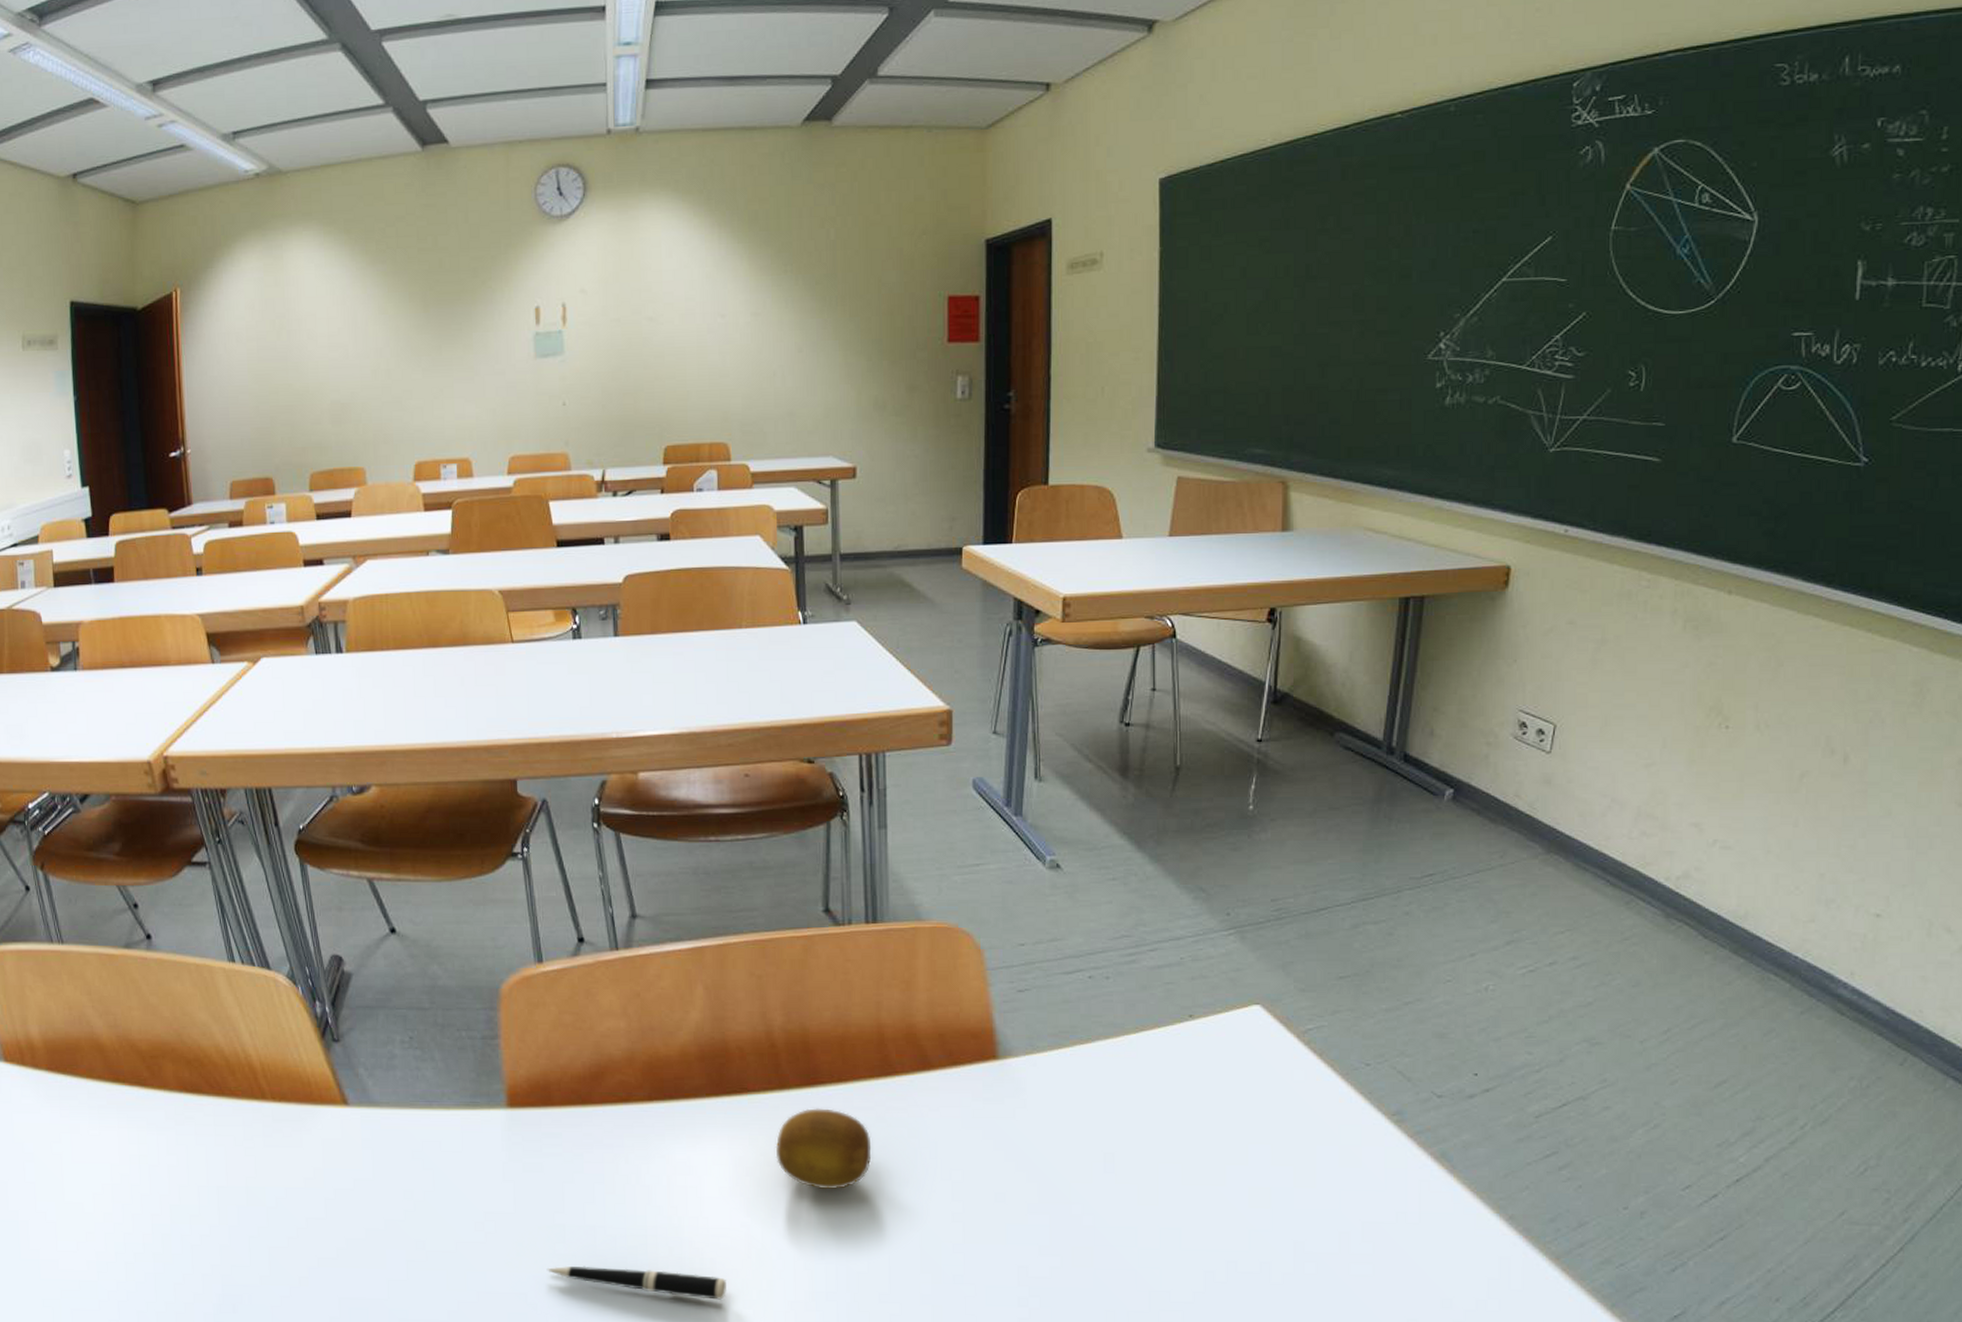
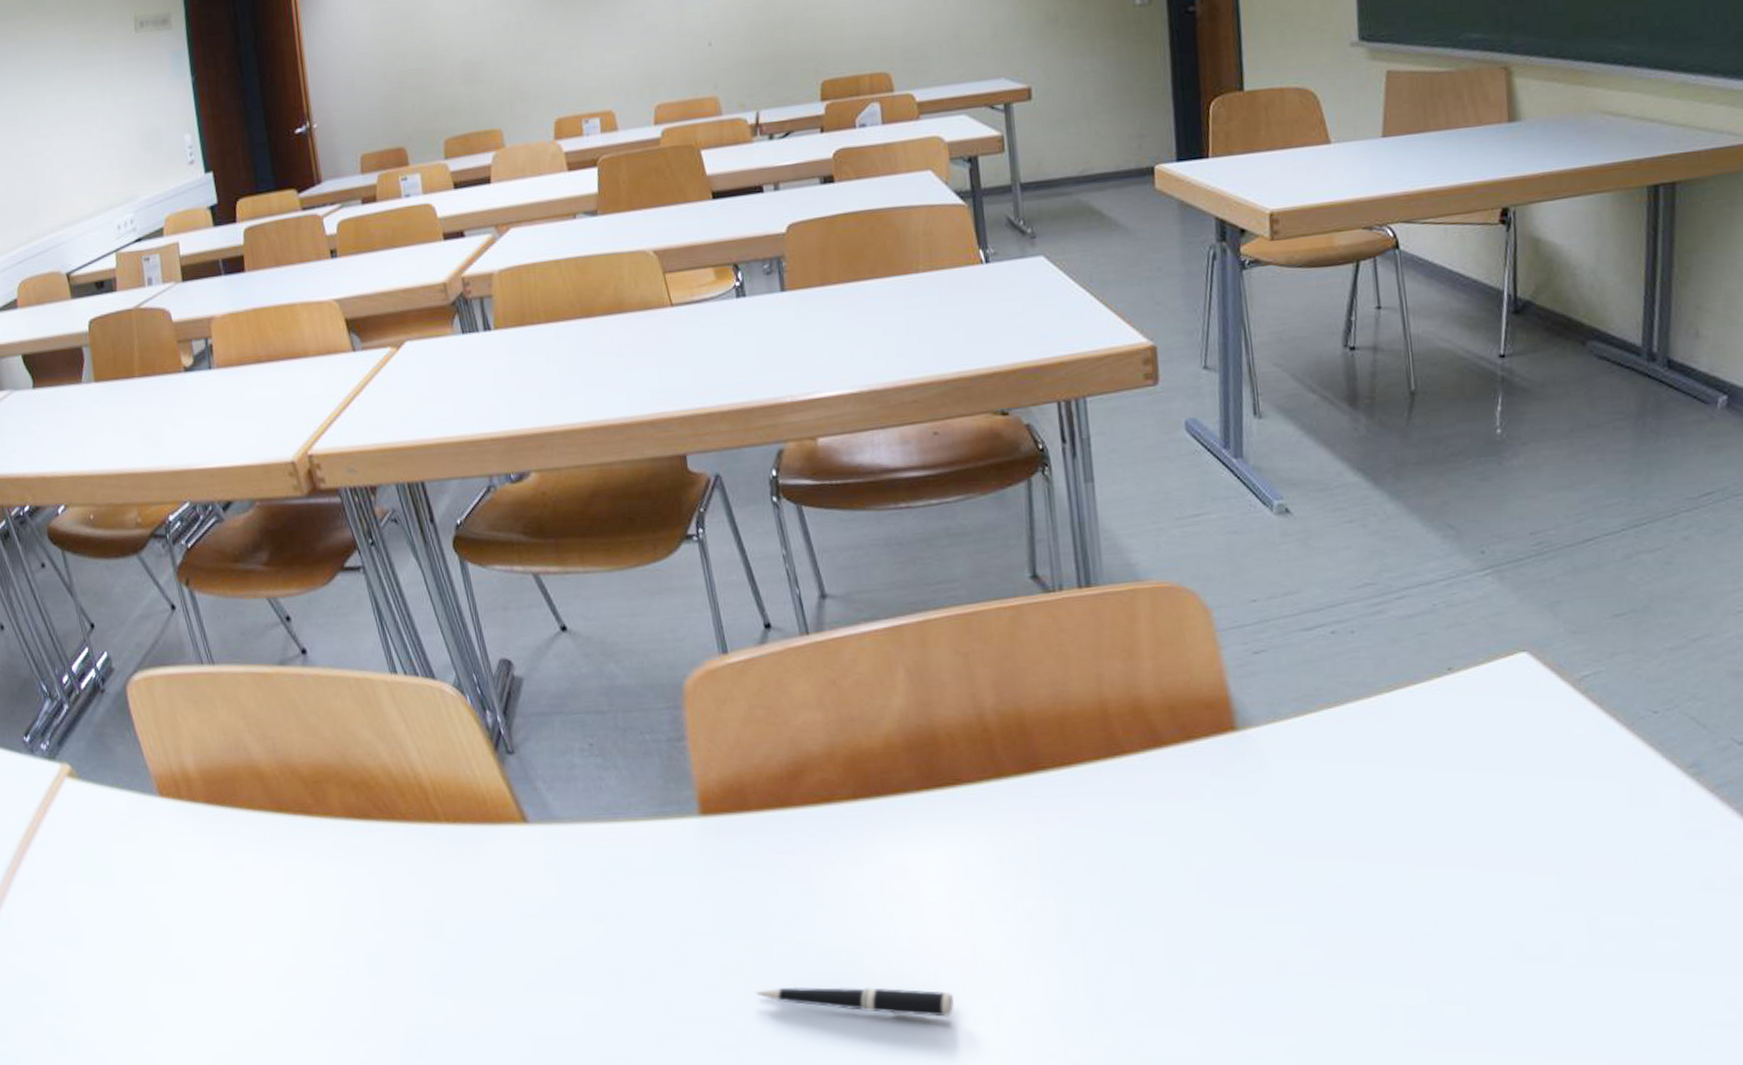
fruit: present [775,1108,872,1190] -> none [996,796,1105,888]

